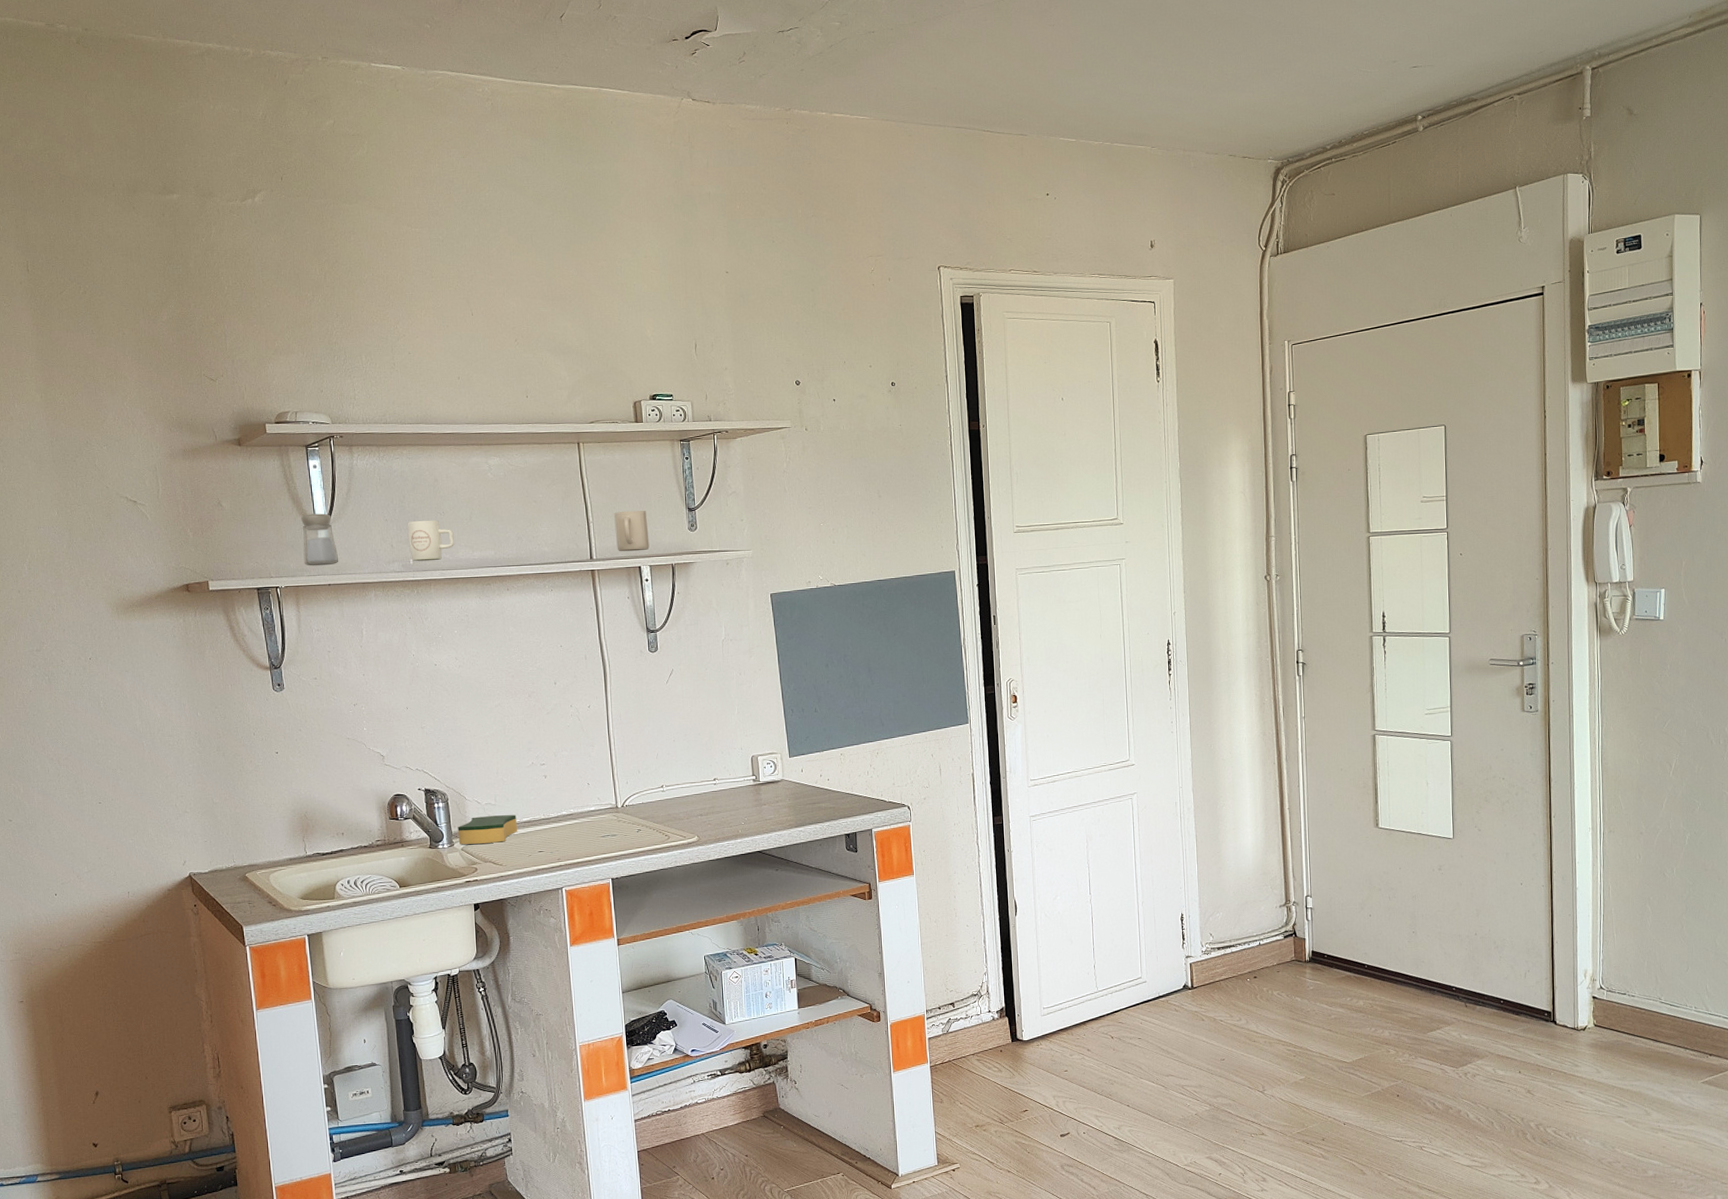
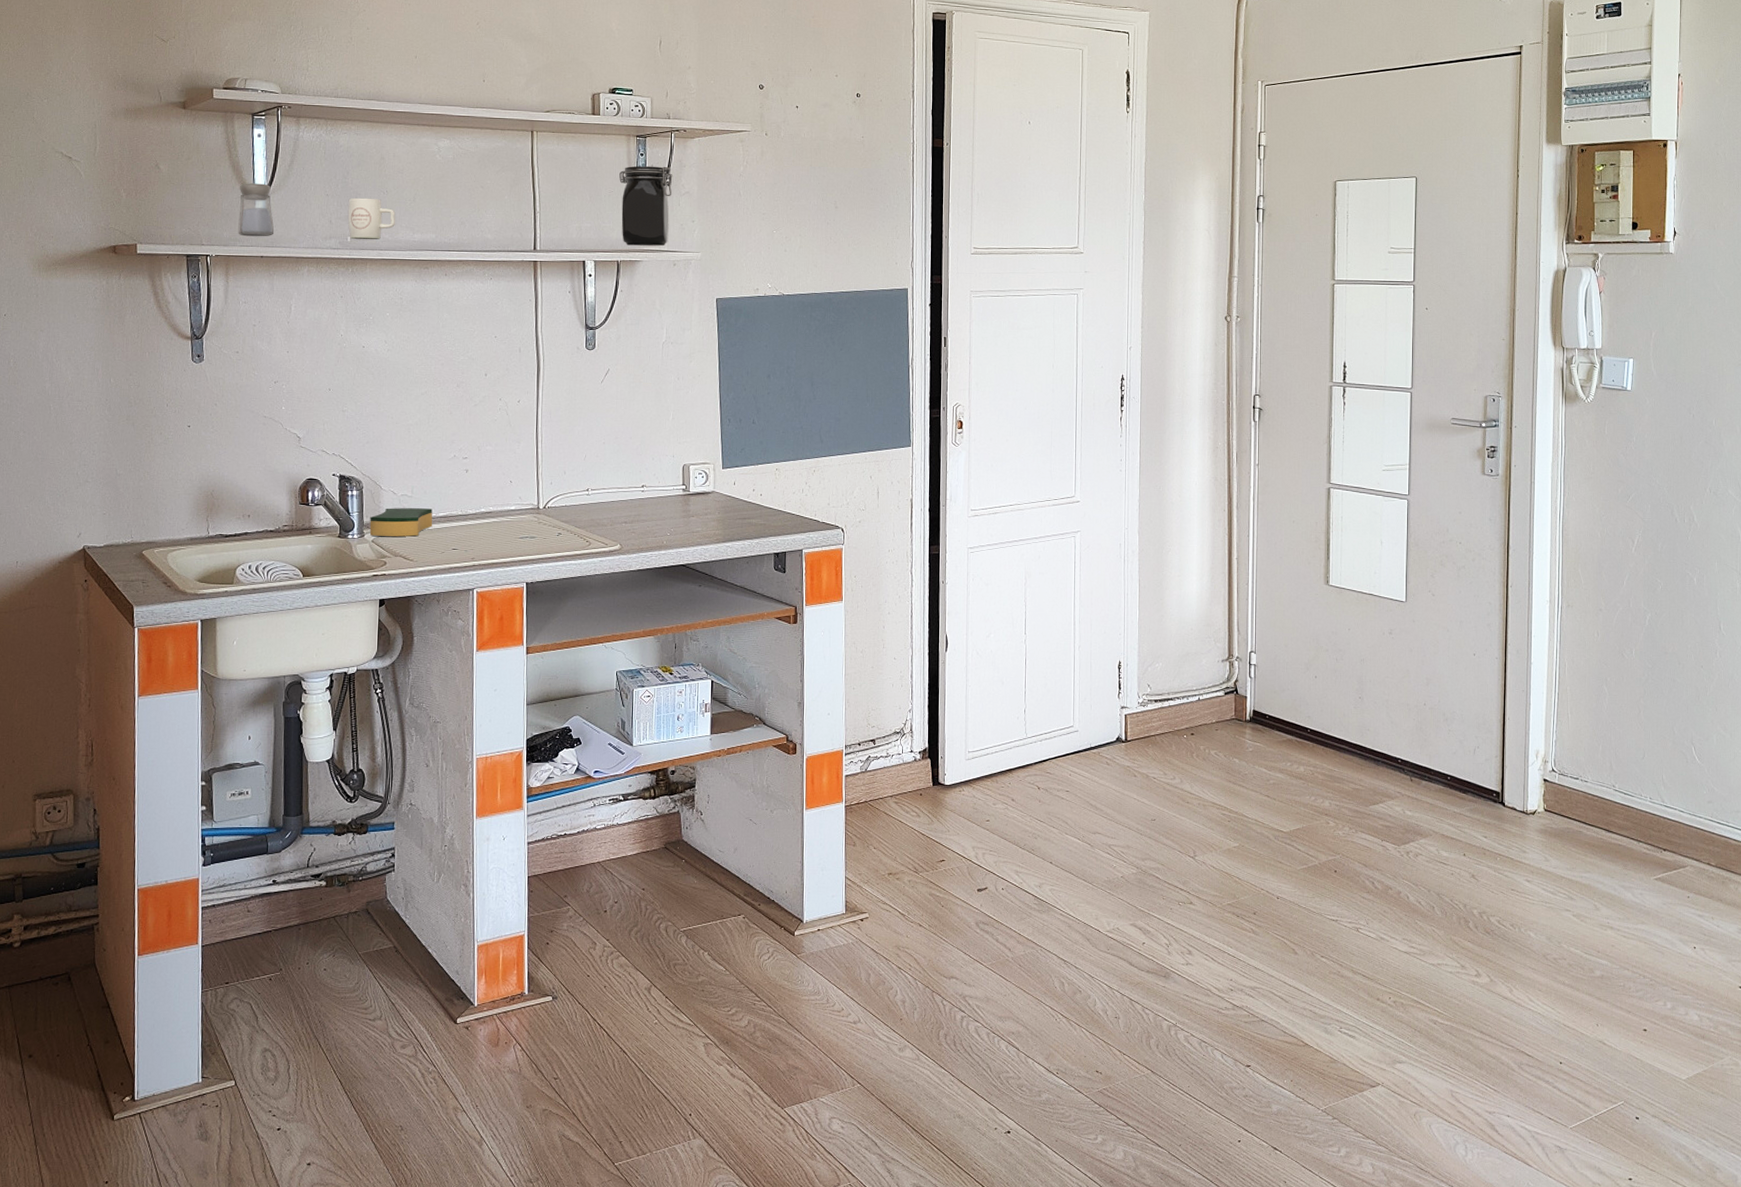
mug: present [614,510,650,552] -> none [561,203,597,245]
jar: none [667,468,720,548] -> present [619,165,673,247]

